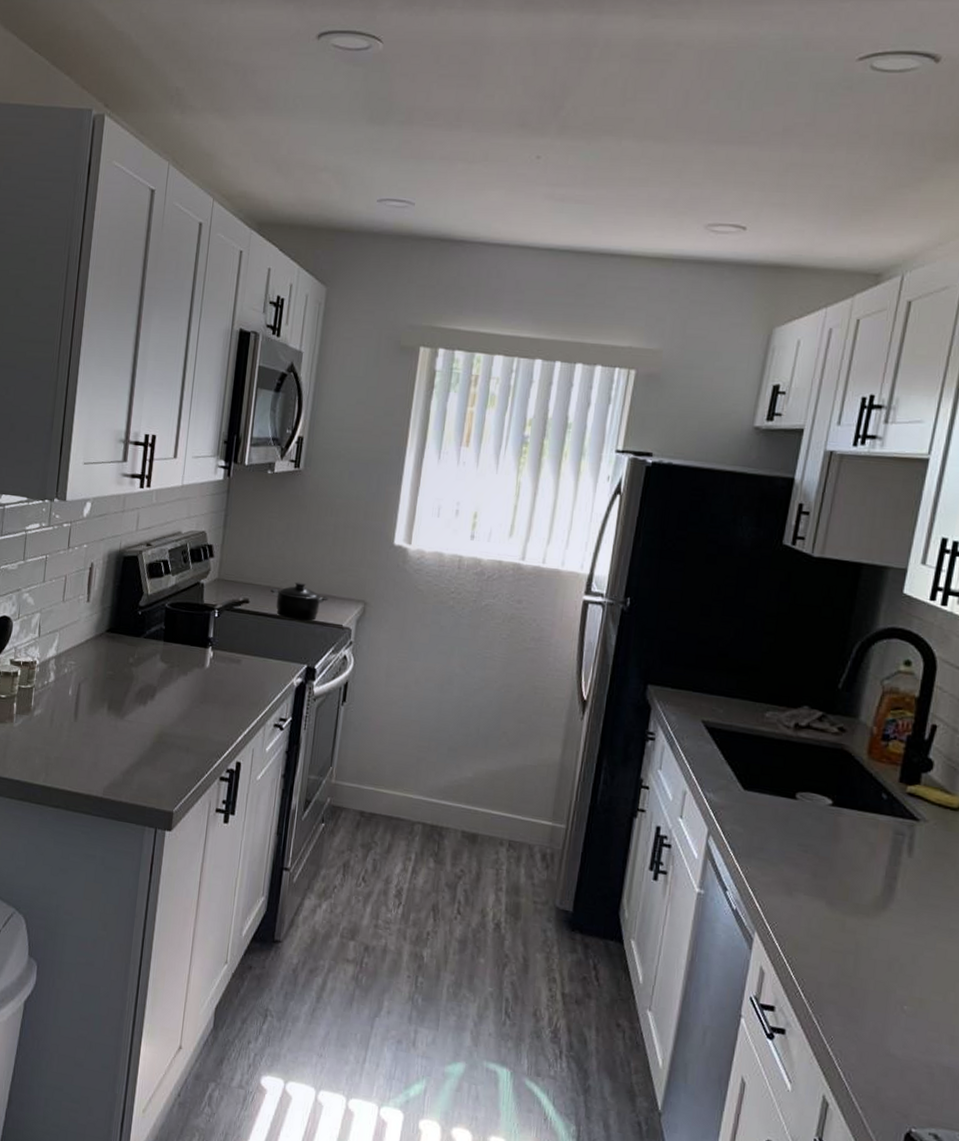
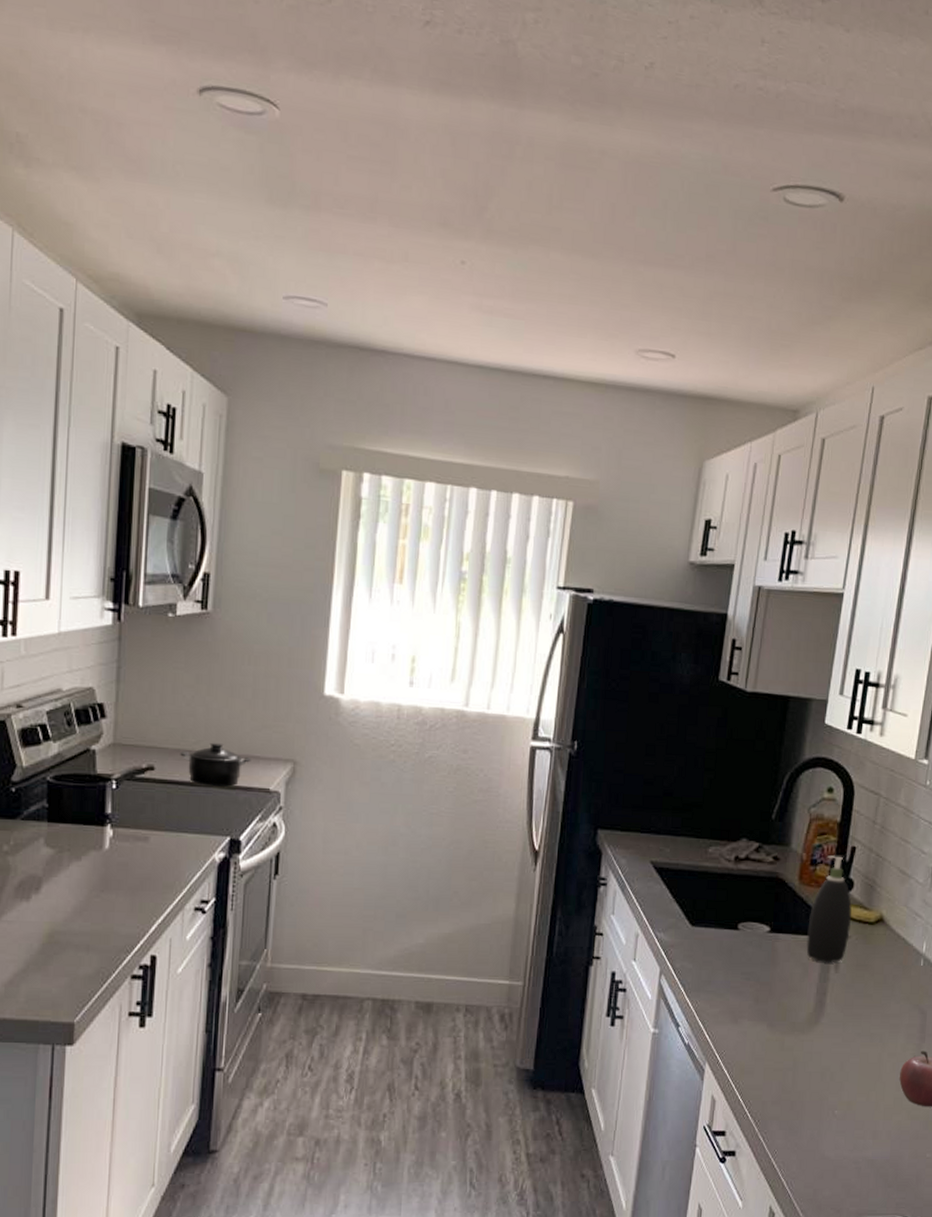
soap dispenser: none [874,732,931,846] -> present [806,855,852,963]

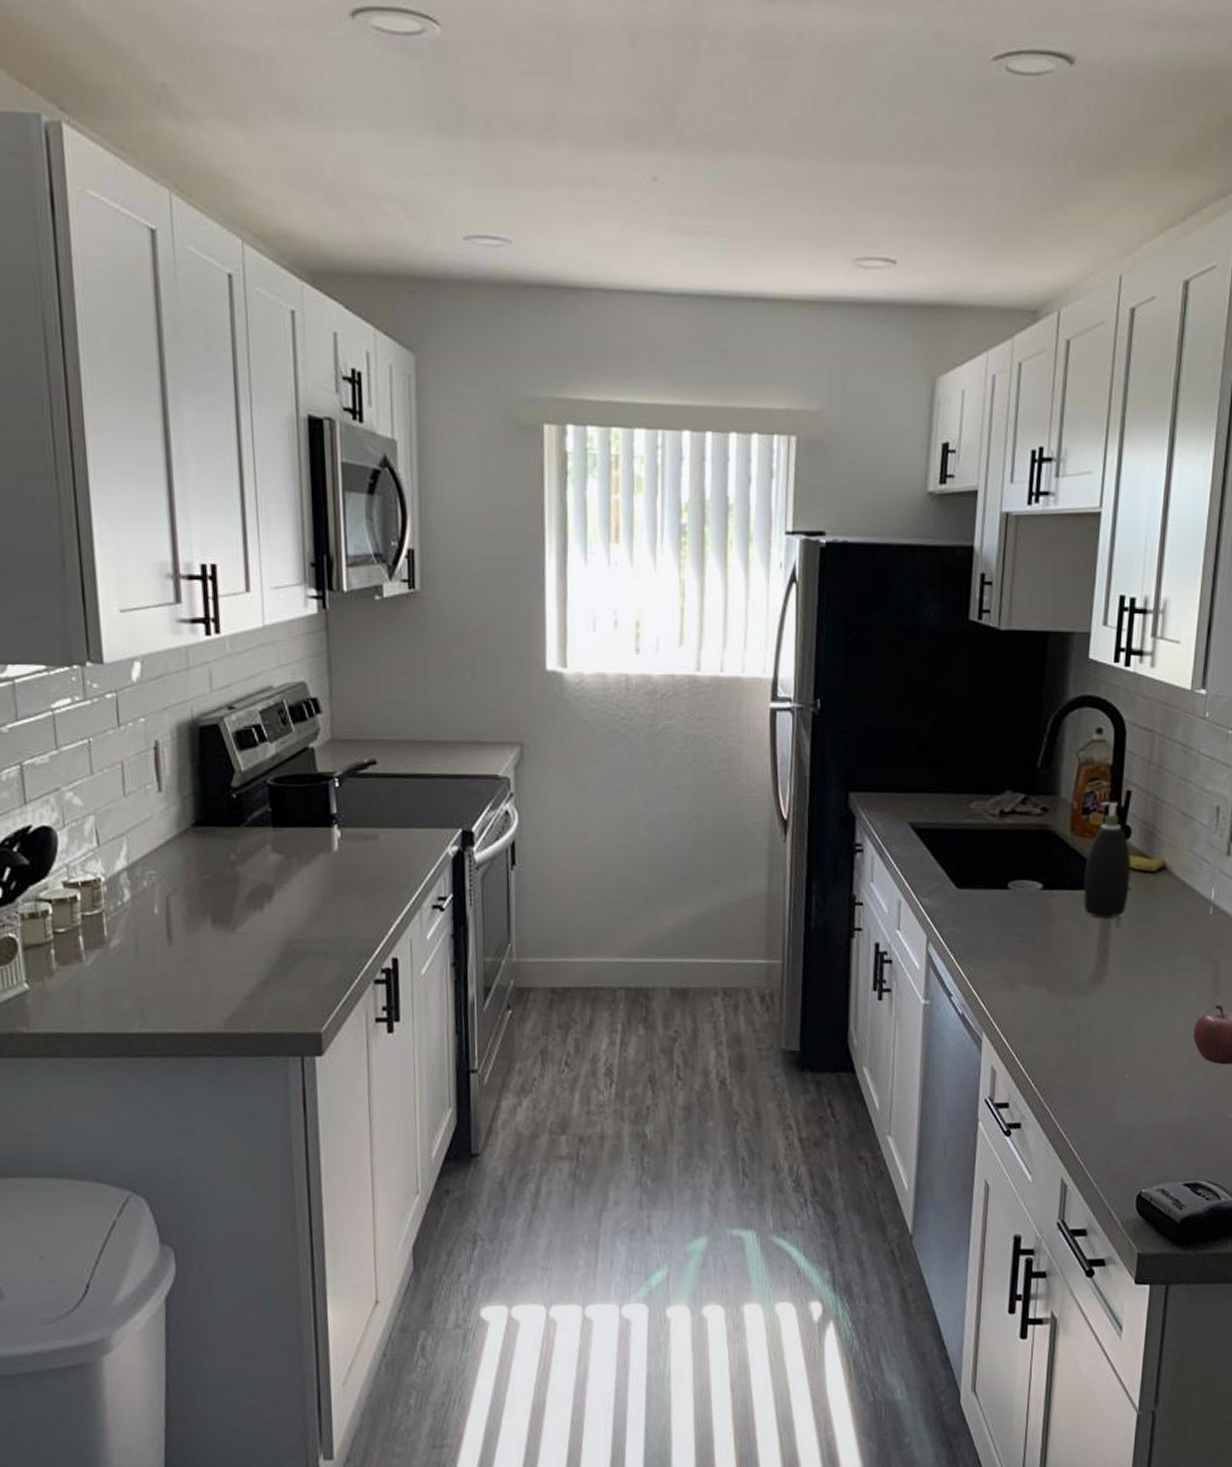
saucepan: present [180,742,251,787] -> none [402,730,476,777]

